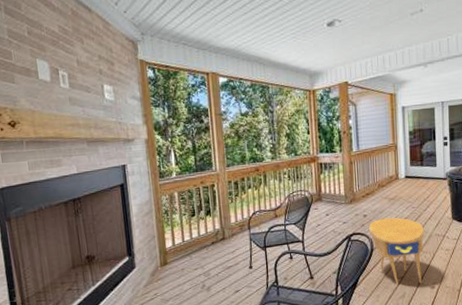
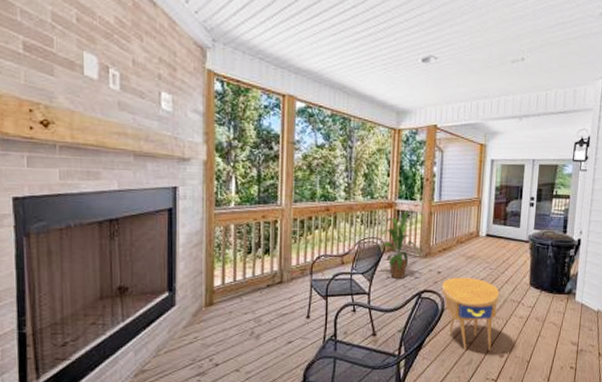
house plant: none [307,163,345,226] -> present [381,211,419,280]

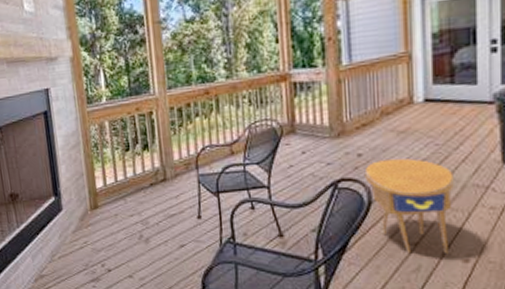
house plant: present [381,211,419,280] -> none [275,81,329,168]

